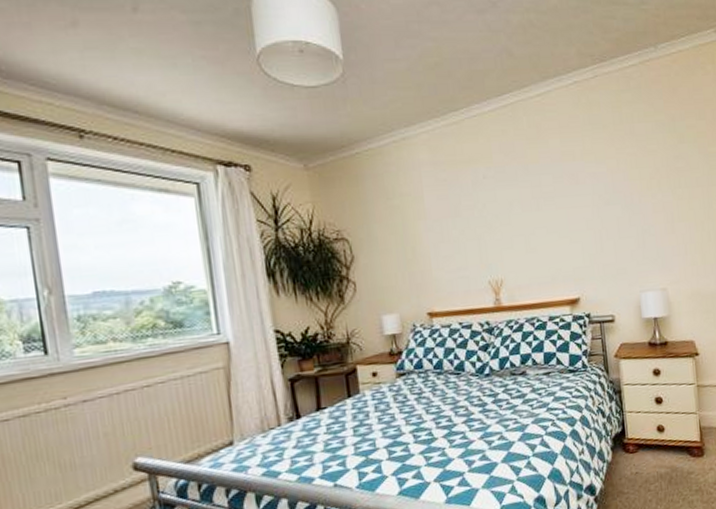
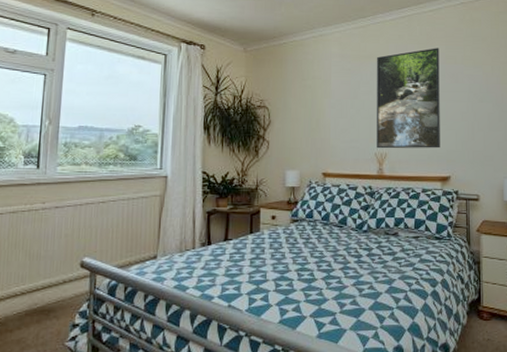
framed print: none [477,142,565,275] -> present [376,48,440,149]

